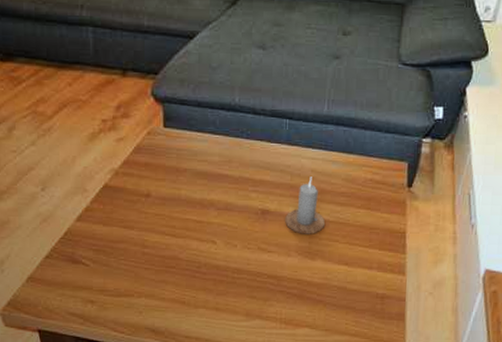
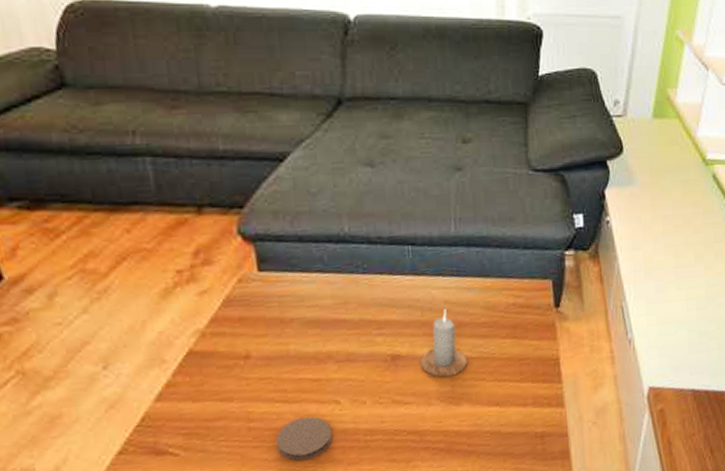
coaster: none [163,251,208,286] -> present [275,416,333,462]

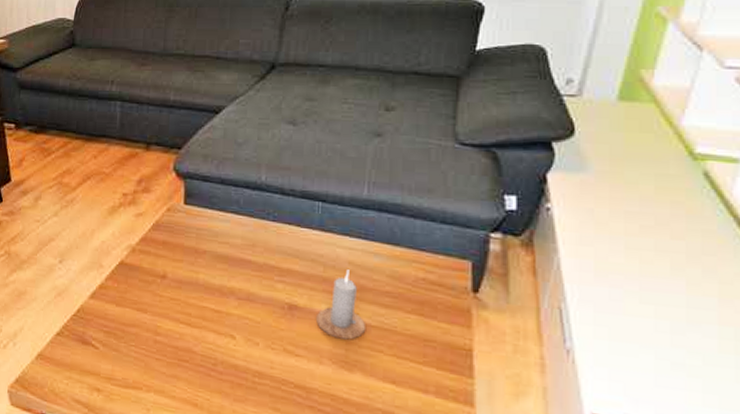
coaster: present [275,416,333,462] -> none [175,343,225,385]

